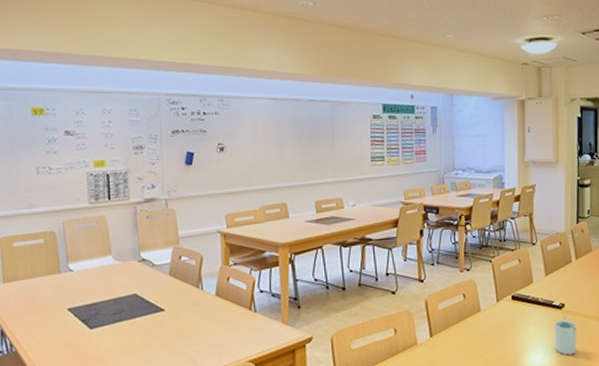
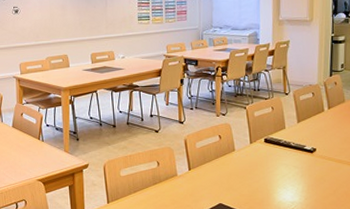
cup: present [555,315,577,355] -> none [306,159,328,194]

